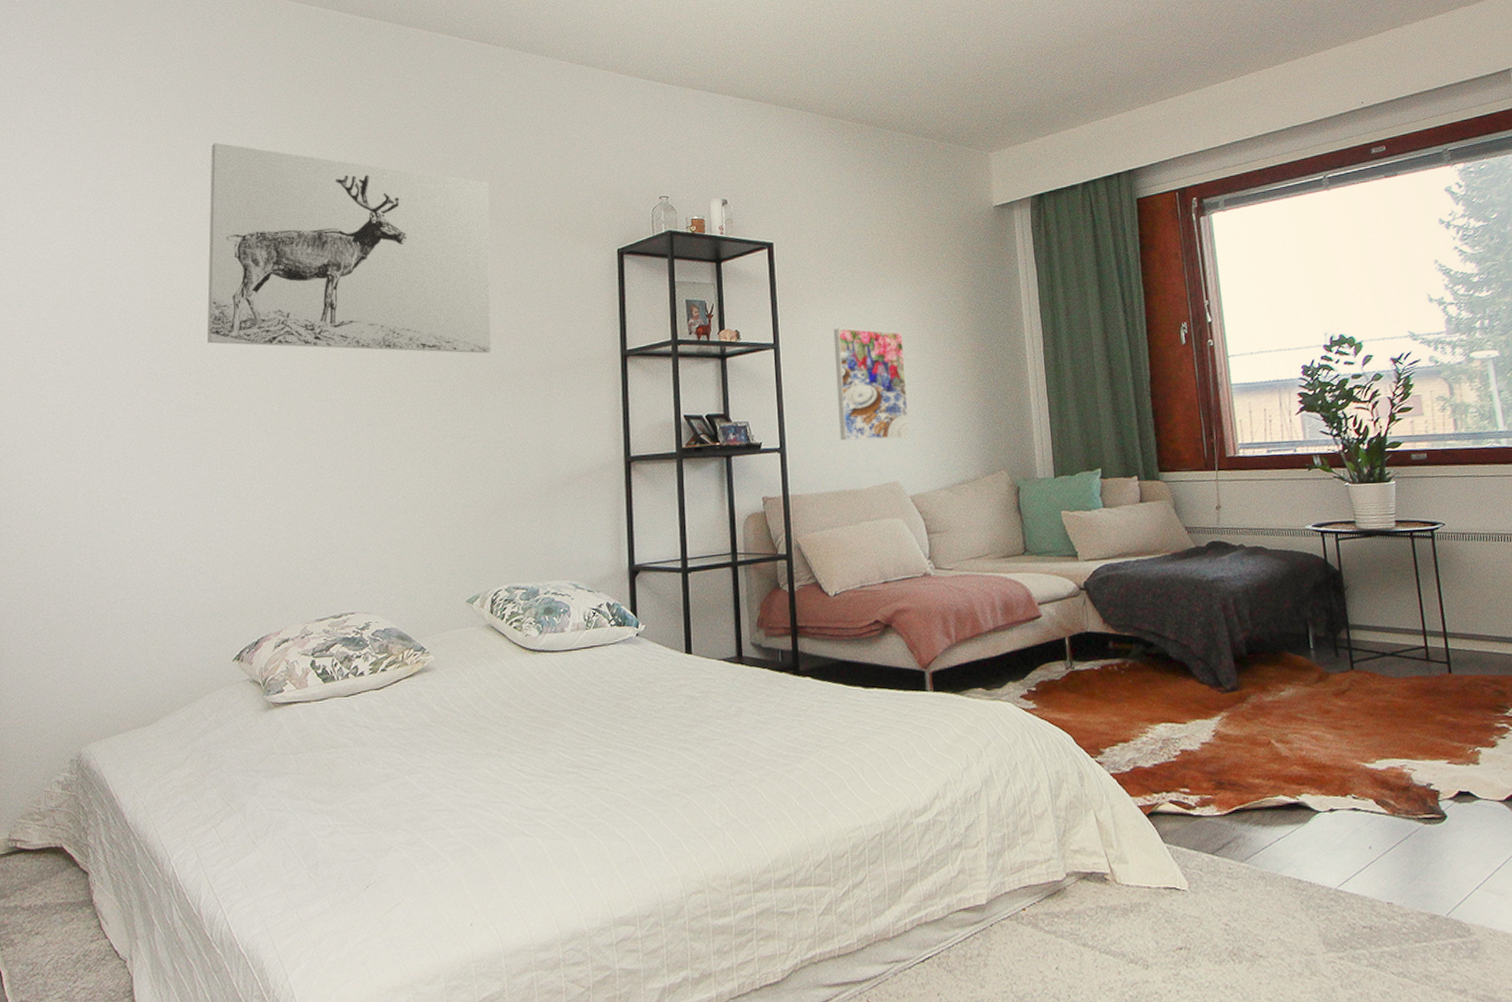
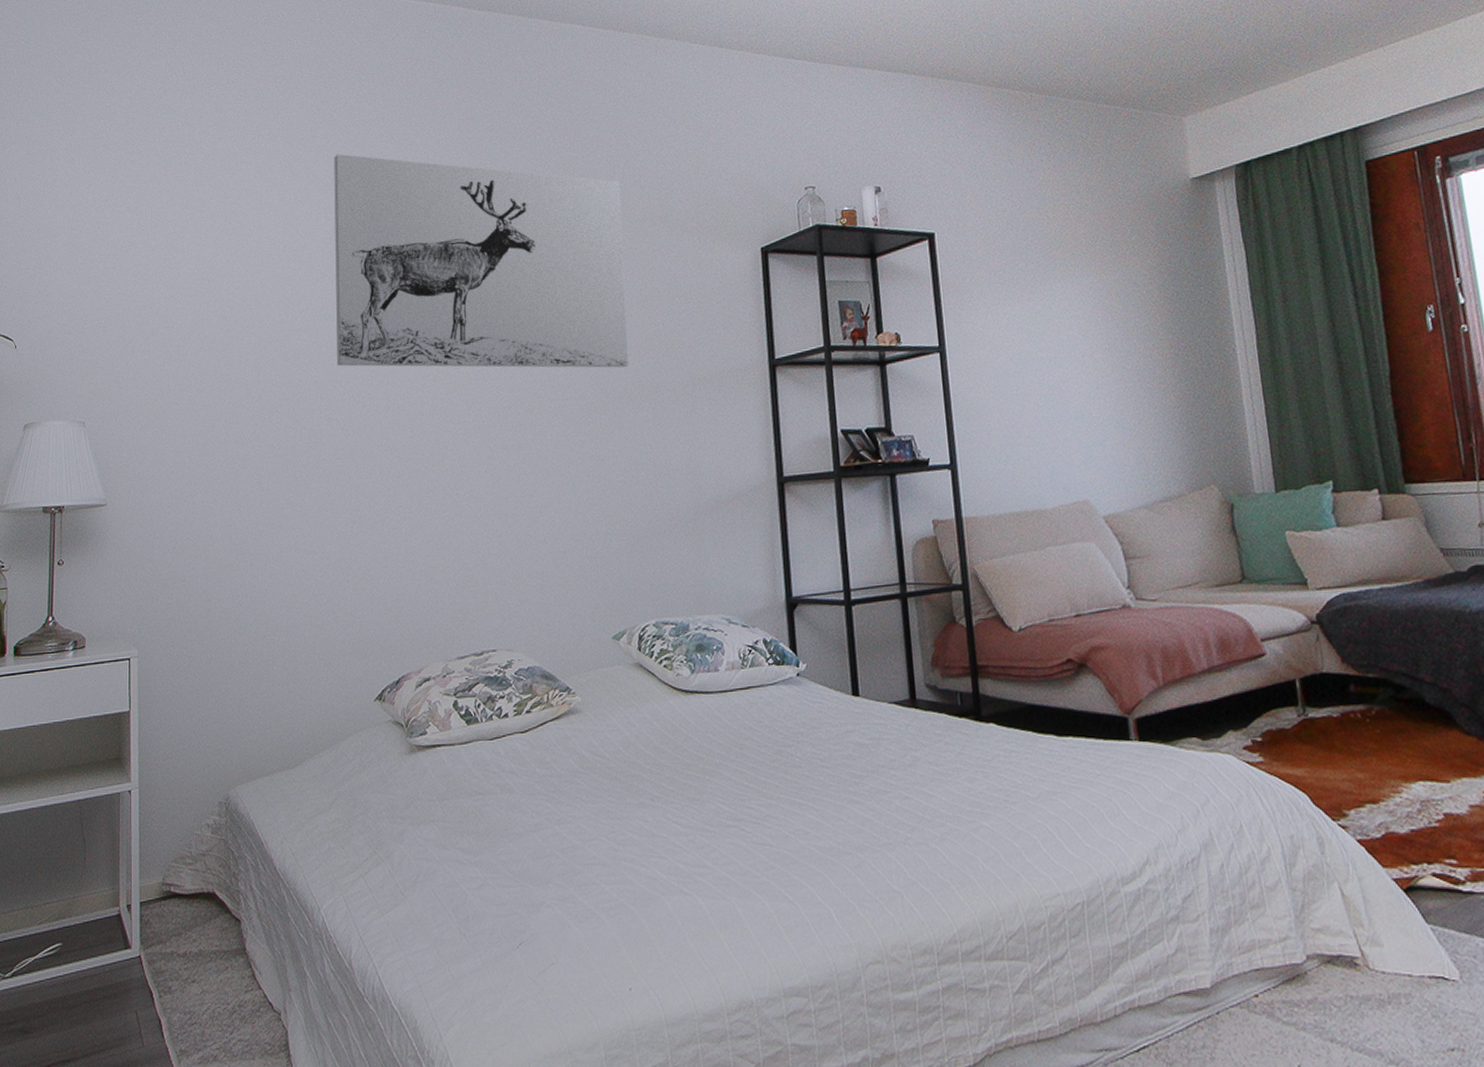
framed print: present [833,328,910,440] -> none [1006,326,1101,454]

